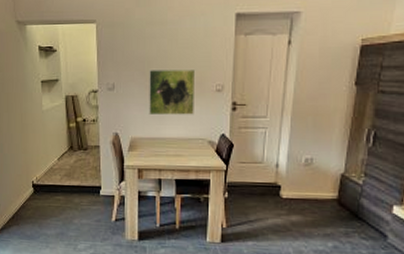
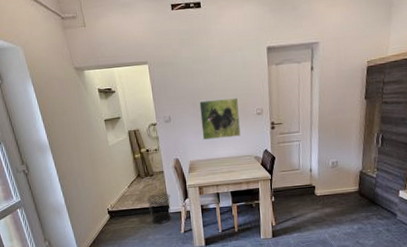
waste bin: none [77,170,104,208] -> present [147,192,171,225]

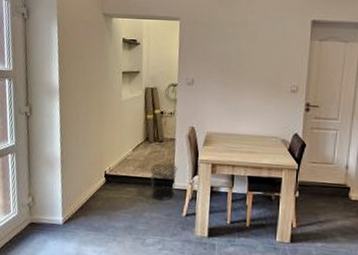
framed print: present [199,98,241,140] -> none [225,68,273,113]

